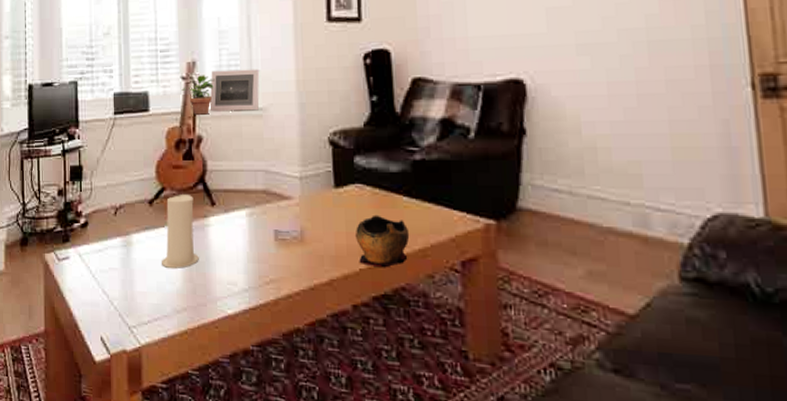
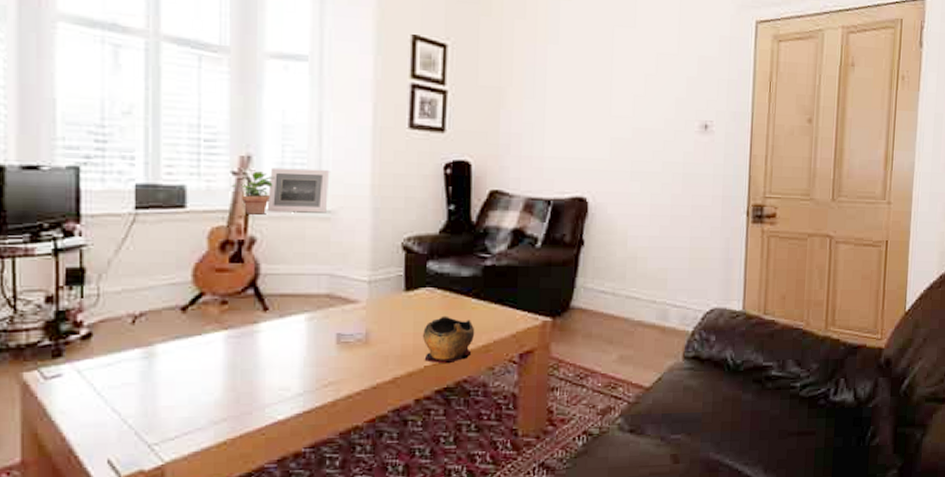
candle: present [162,195,199,268] -> none [196,300,245,378]

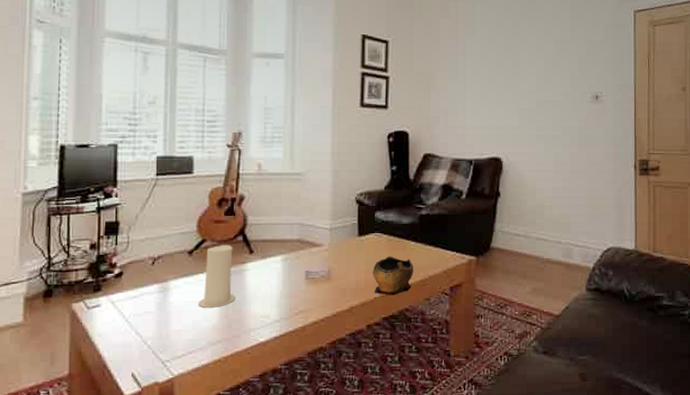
candle: none [196,300,245,378] -> present [199,245,236,308]
potted plant: present [231,171,275,215] -> none [226,144,259,178]
picture frame: present [266,167,330,213] -> none [252,141,300,175]

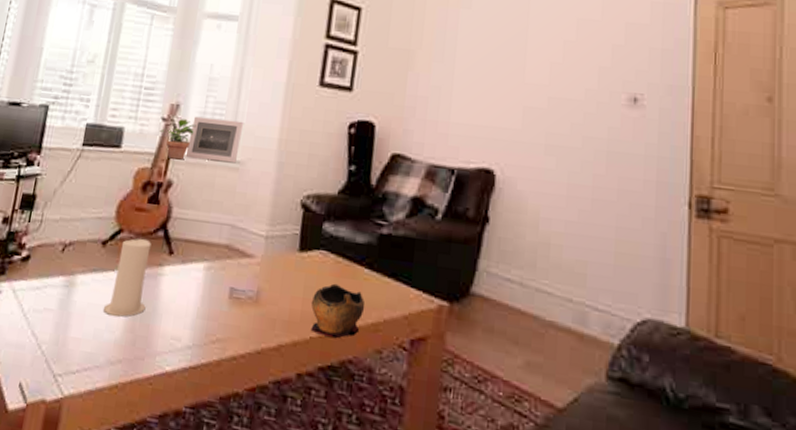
potted plant: none [226,144,259,178] -> present [159,119,196,160]
picture frame: none [252,141,300,175] -> present [185,116,244,163]

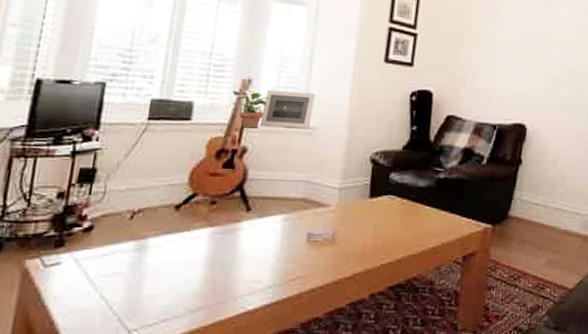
candle: present [104,238,152,317] -> none [180,200,228,270]
decorative bowl: present [311,283,366,339] -> none [381,220,427,263]

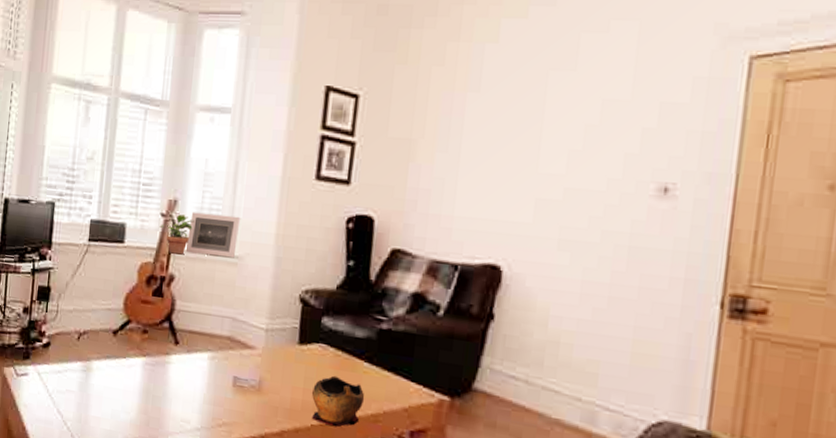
decorative bowl: none [381,220,427,263] -> present [311,375,365,427]

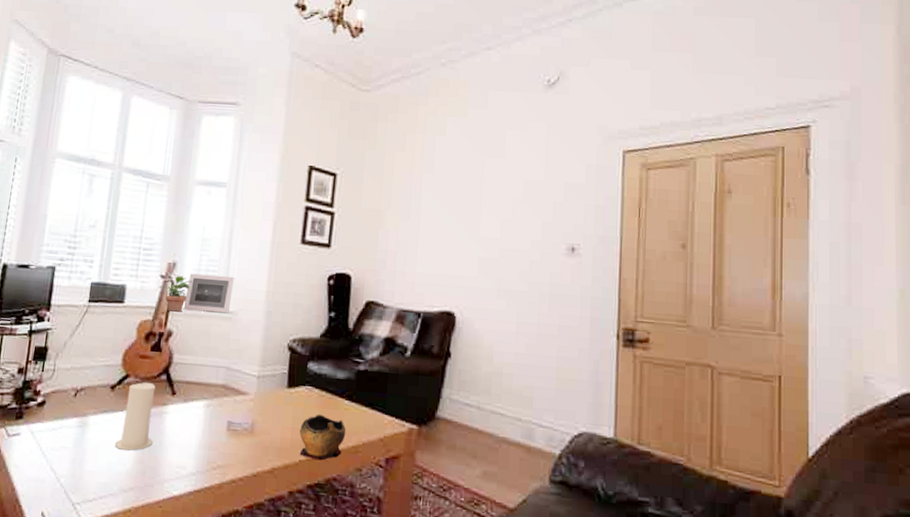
candle: none [119,329,158,400] -> present [115,382,156,451]

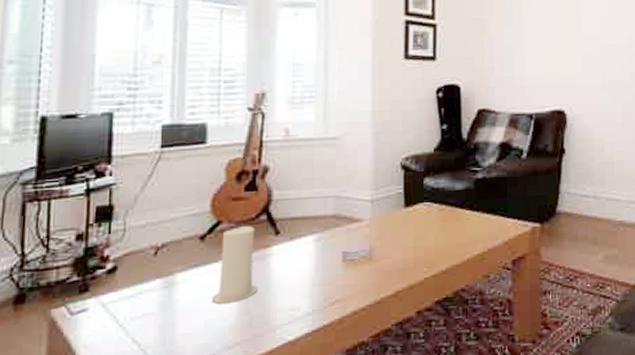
potted plant: present [159,276,192,312] -> none [247,106,286,146]
picture frame: present [183,273,235,314] -> none [278,100,335,142]
decorative bowl: present [299,414,346,461] -> none [421,228,470,275]

